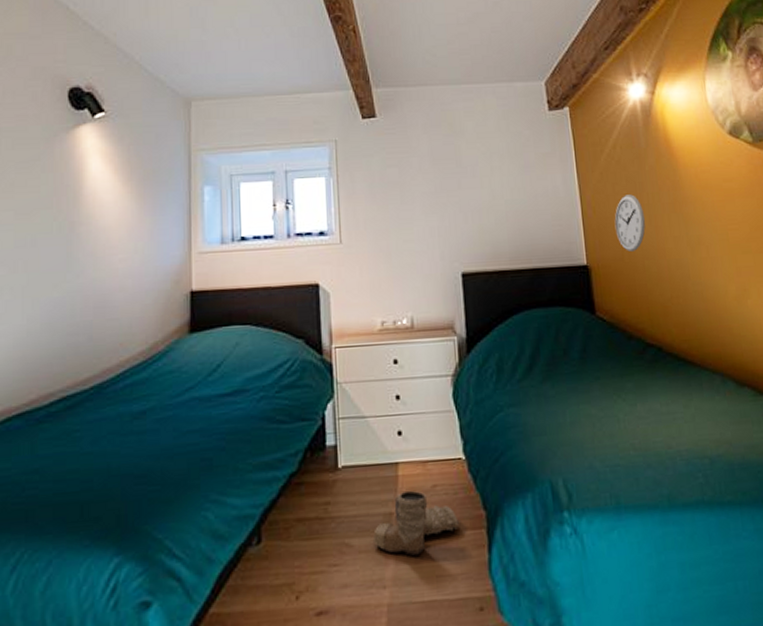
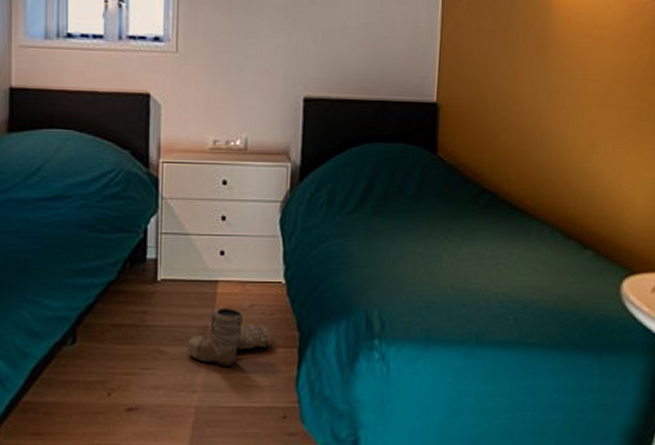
wall clock: present [614,194,646,252] -> none [472,31,506,93]

